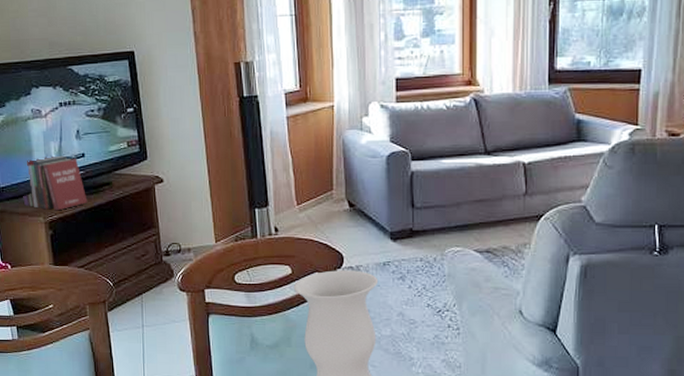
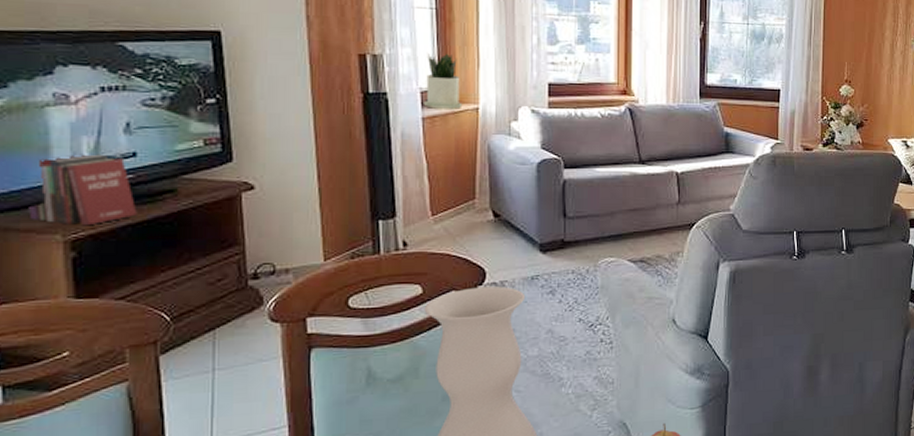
planter: none [287,56,320,108] -> present [423,53,463,109]

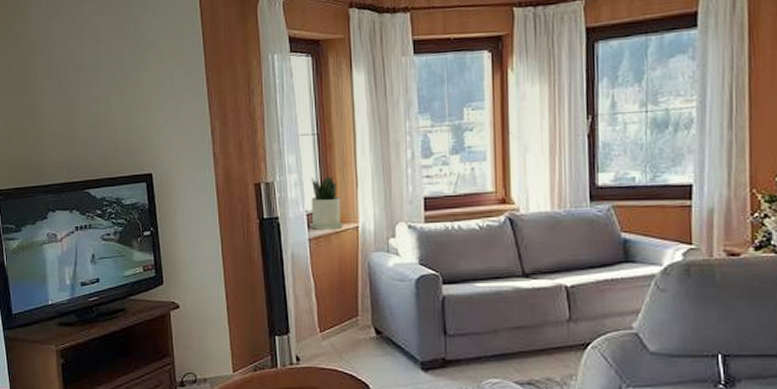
books: present [28,154,137,226] -> none [35,280,101,339]

